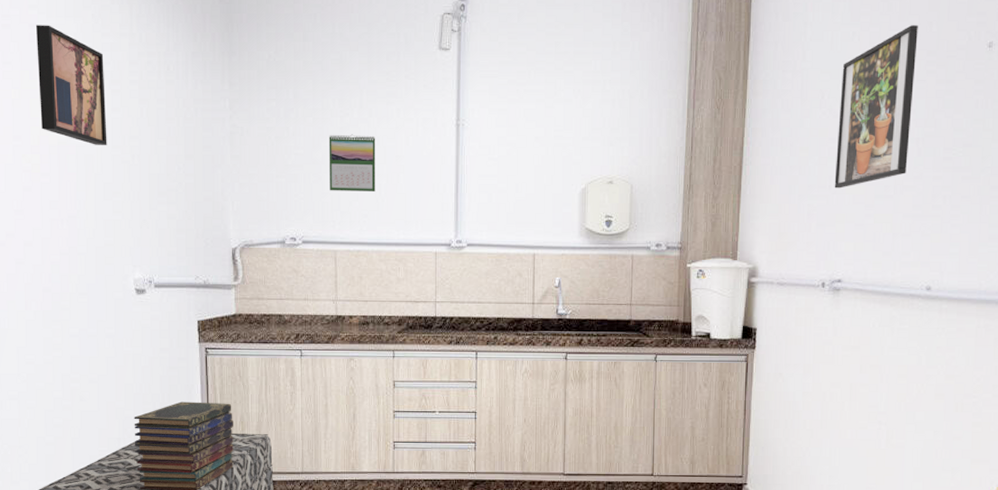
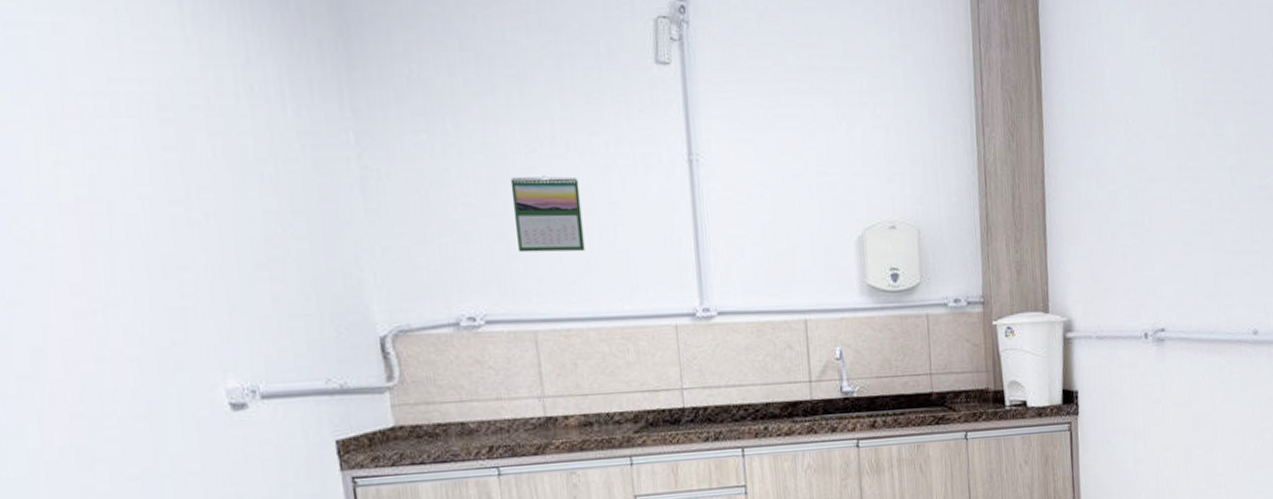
wall art: present [35,25,107,145] -> none [14,23,161,200]
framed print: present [834,25,918,189] -> none [1145,39,1223,225]

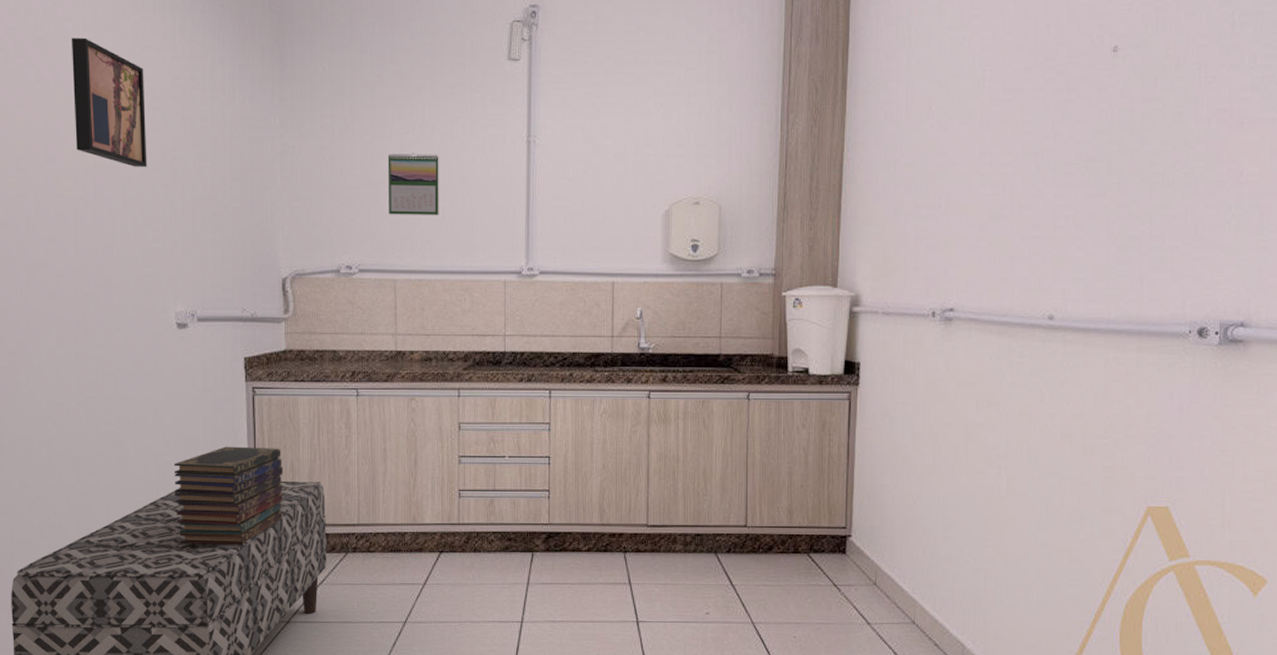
wall art: none [14,23,161,200] -> present [71,38,147,167]

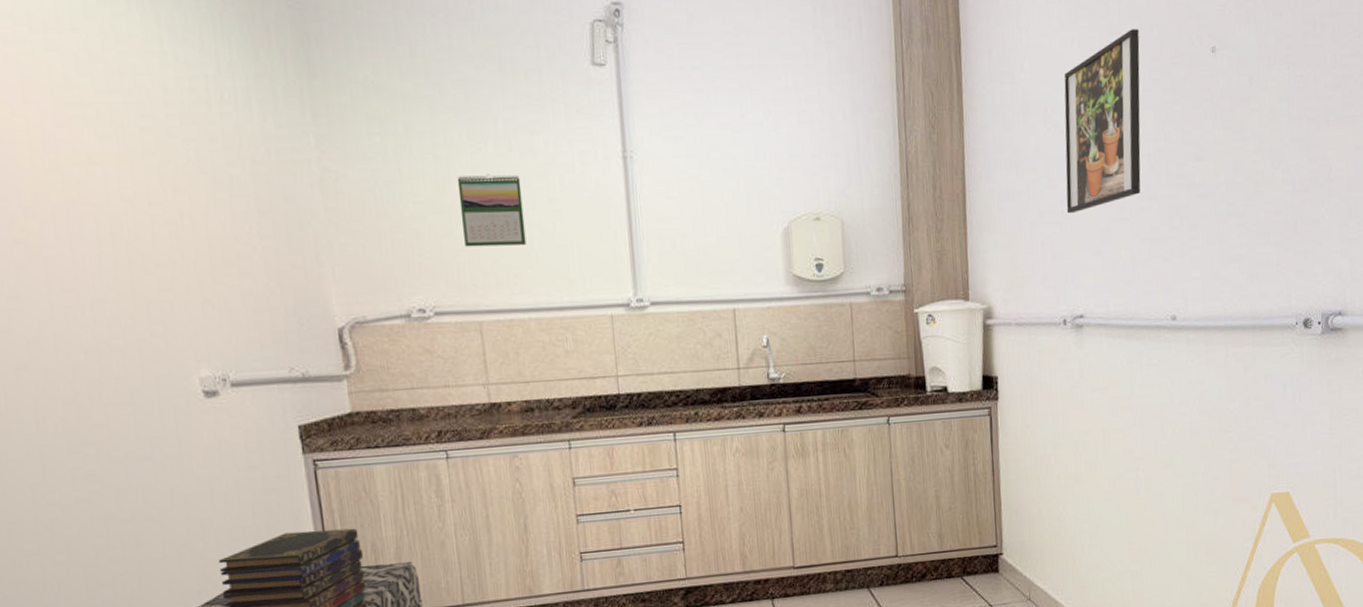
wall art: present [71,38,147,167] -> none [12,41,141,203]
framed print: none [944,28,1035,208] -> present [1064,29,1141,214]

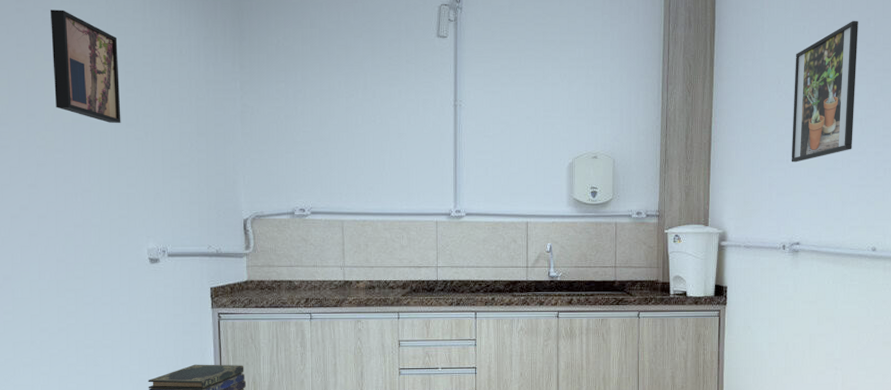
wall art: none [12,41,141,203] -> present [50,9,121,123]
calendar: present [457,174,527,247] -> none [335,113,380,166]

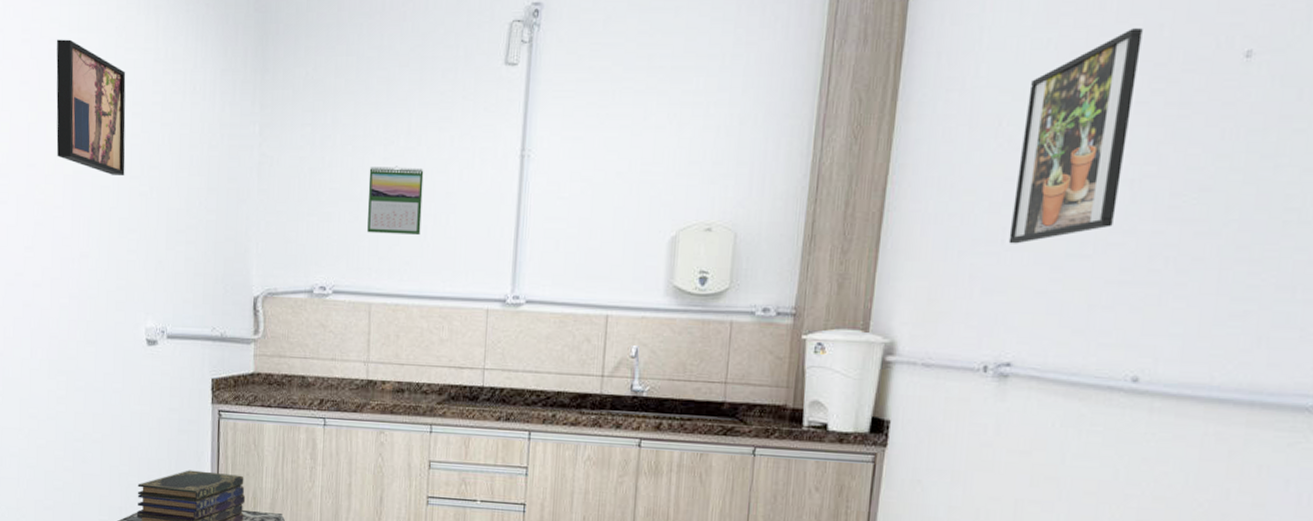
calendar: none [335,113,380,166] -> present [367,166,424,235]

